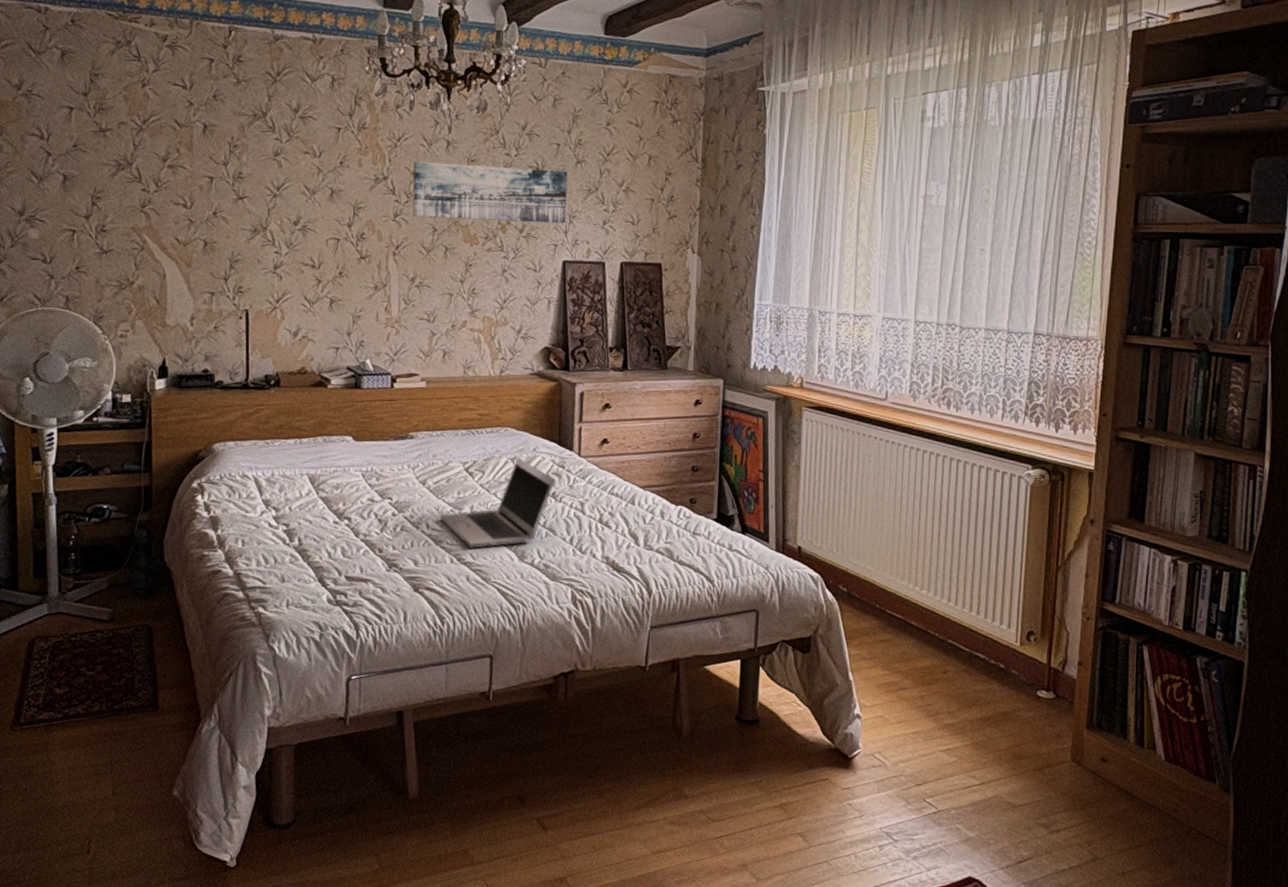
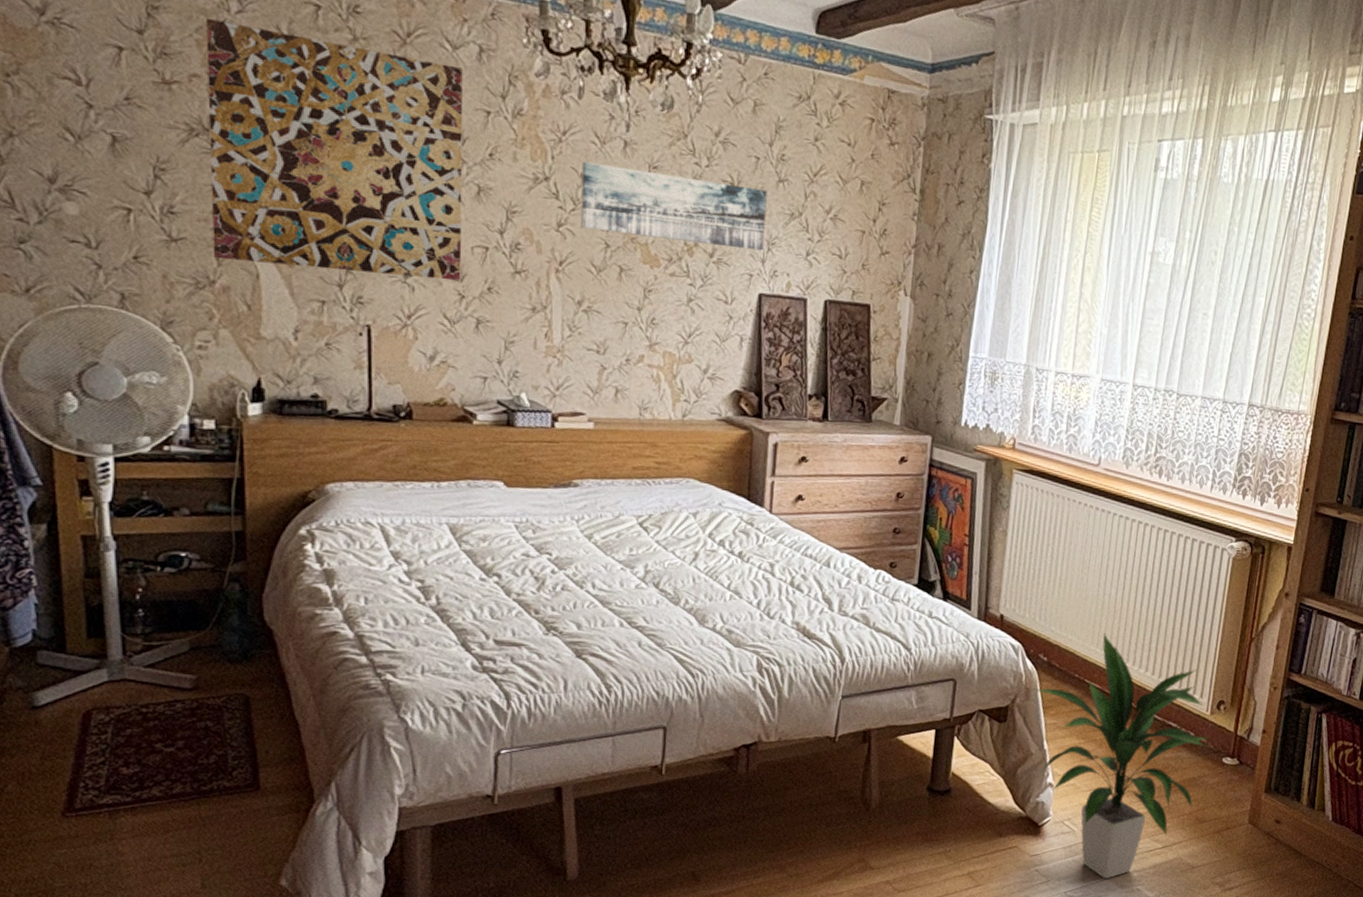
wall art: none [131,79,320,269] -> present [206,19,464,282]
laptop: present [440,457,556,549] -> none [609,512,744,611]
indoor plant: none [834,563,1020,816] -> present [1032,633,1208,879]

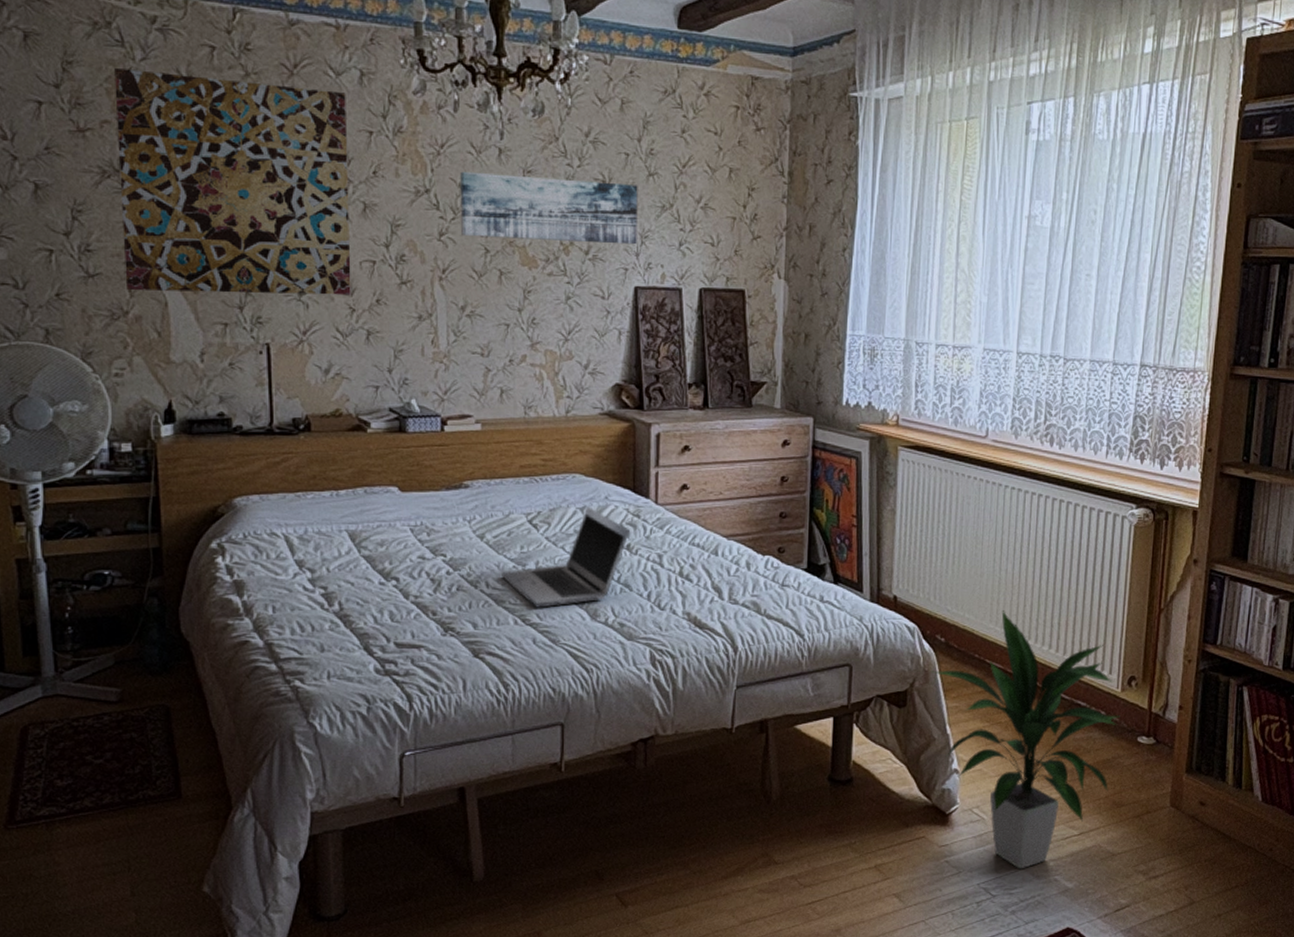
laptop: none [609,512,744,611] -> present [502,507,631,608]

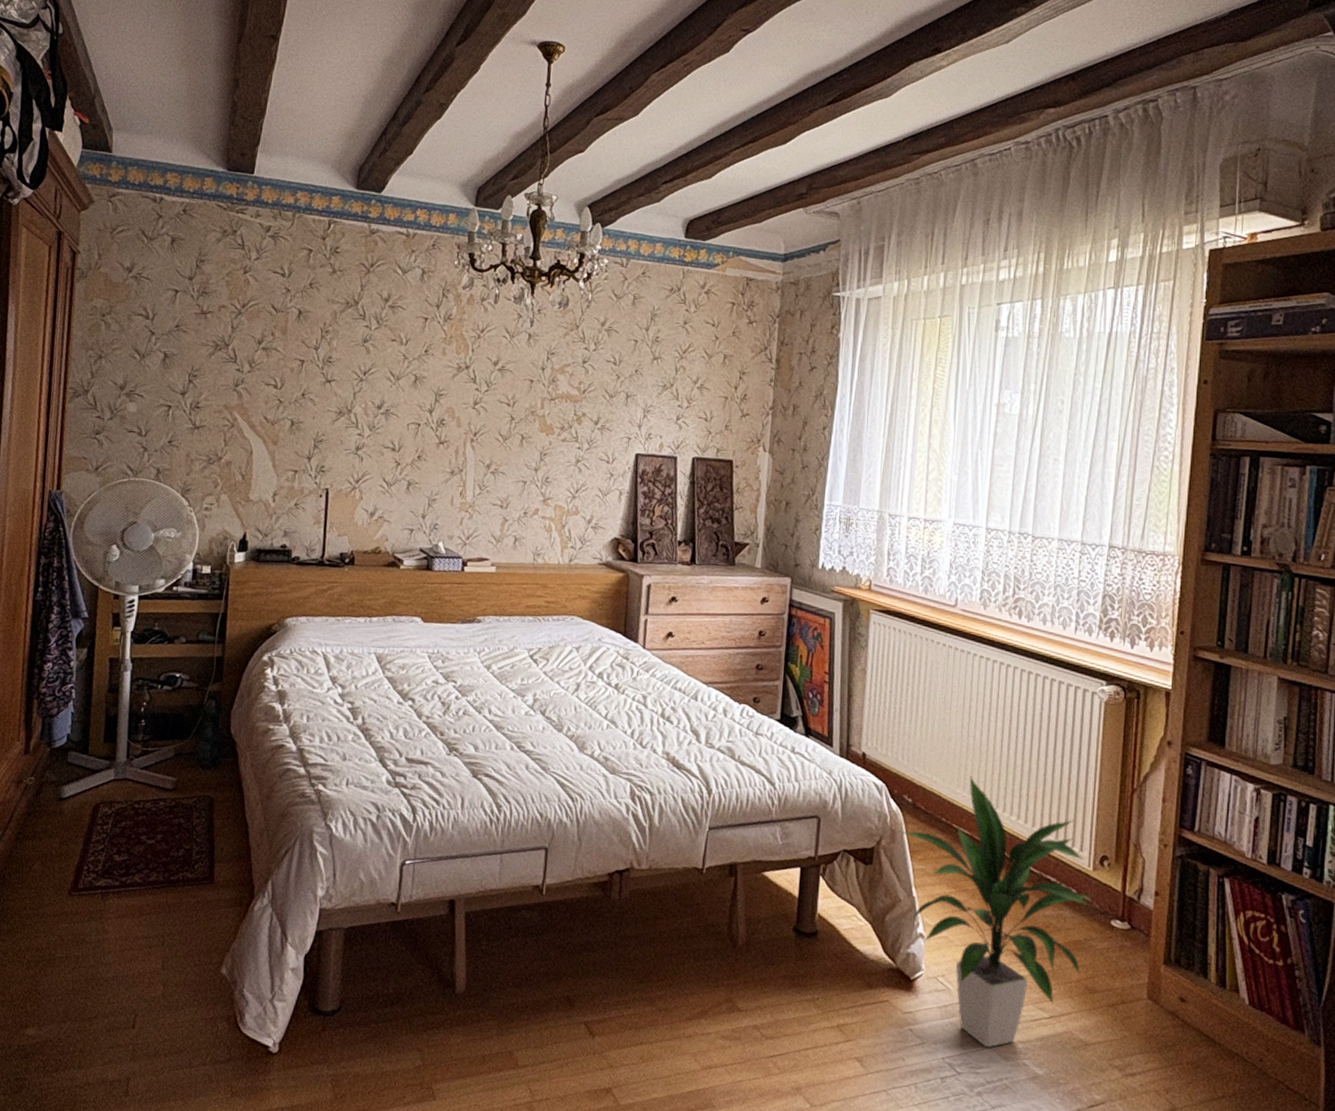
wall art: present [114,68,351,296] -> none [222,266,409,452]
wall art: present [460,171,638,245] -> none [491,352,644,418]
laptop: present [502,507,631,608] -> none [503,646,620,737]

